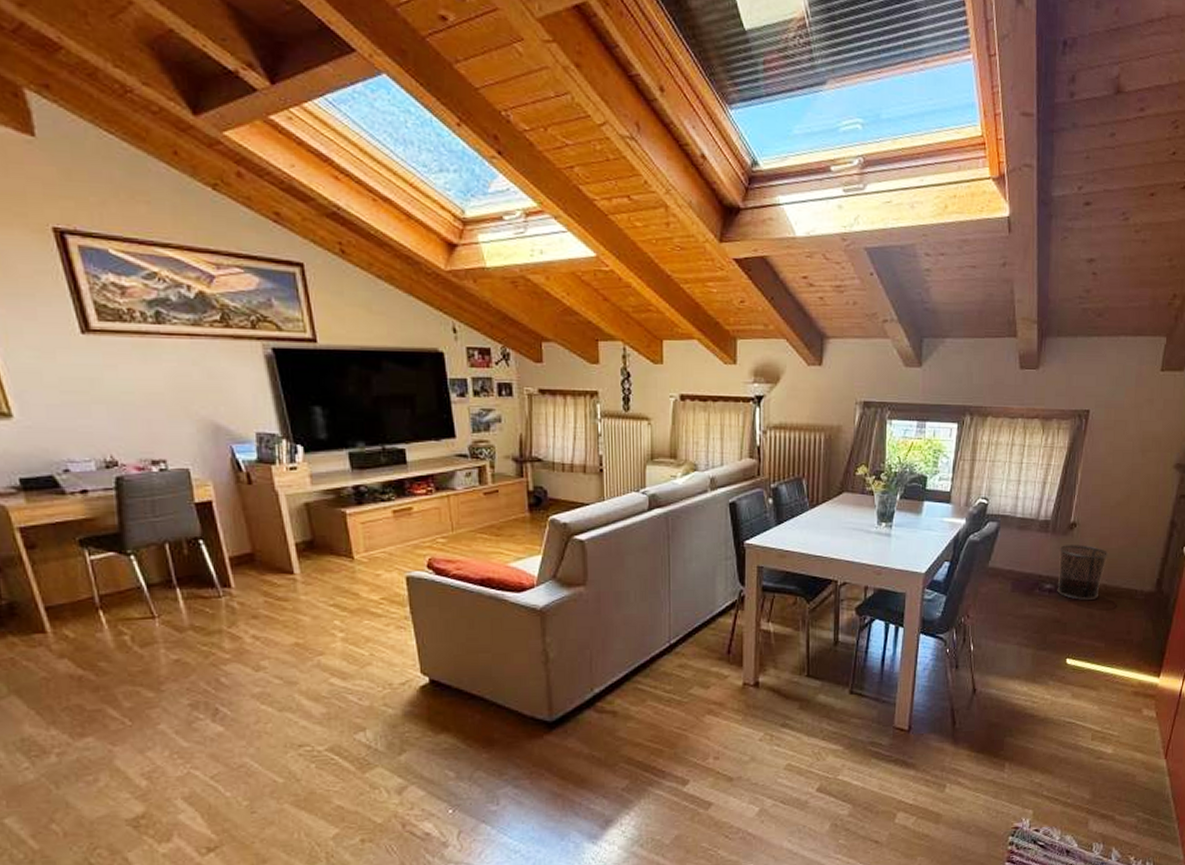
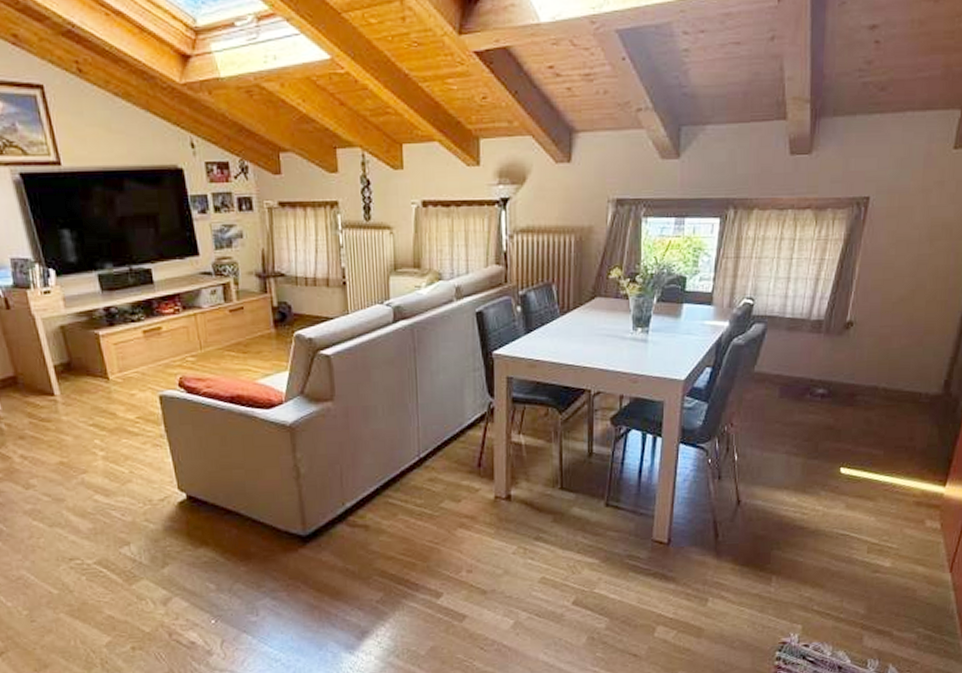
waste bin: present [1057,544,1108,600] -> none [830,345,889,405]

